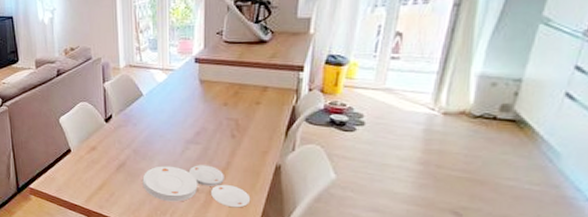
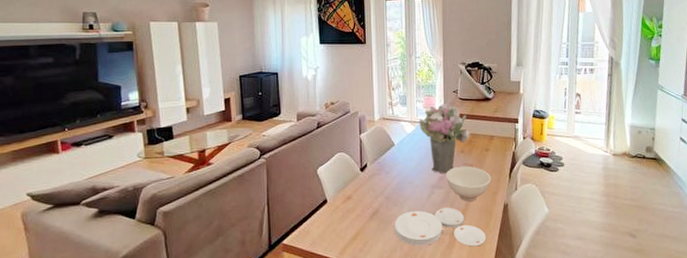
flower bouquet: none [172,49,238,129] -> present [419,105,471,174]
bowl: none [204,120,261,160] -> present [446,166,491,202]

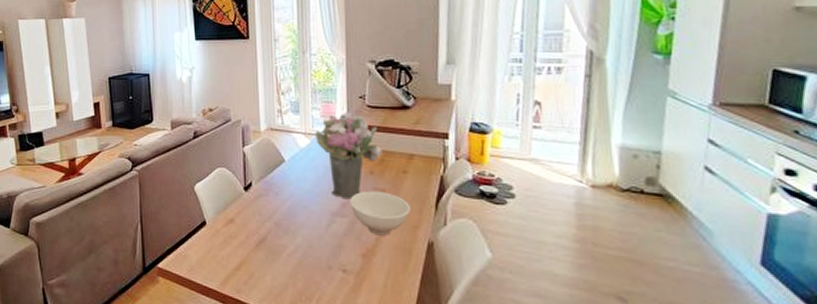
plate: present [394,207,487,247] -> none [285,241,404,293]

